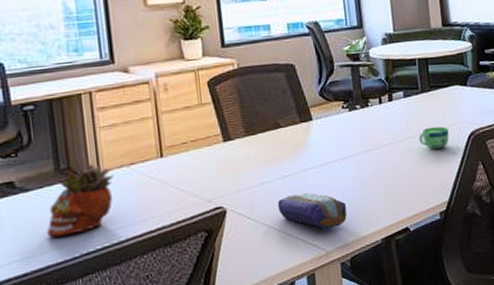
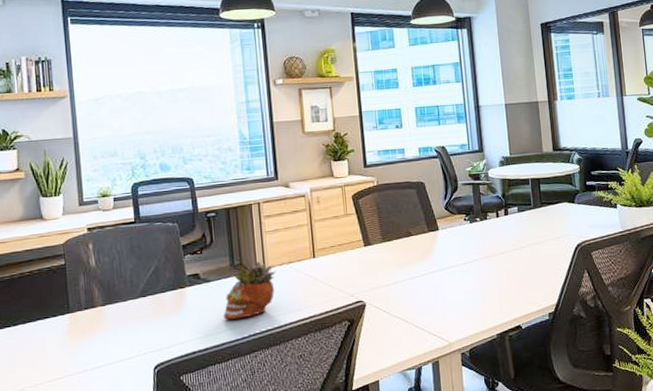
pencil case: present [277,193,347,229] -> none [408,292,468,323]
cup: present [418,126,449,150] -> none [530,238,558,258]

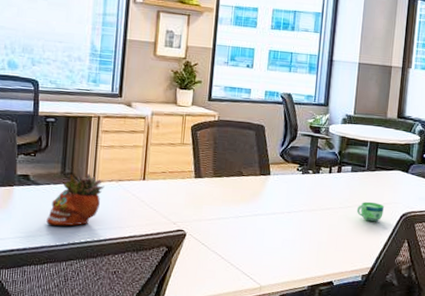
cup: none [530,238,558,258] -> present [356,201,384,222]

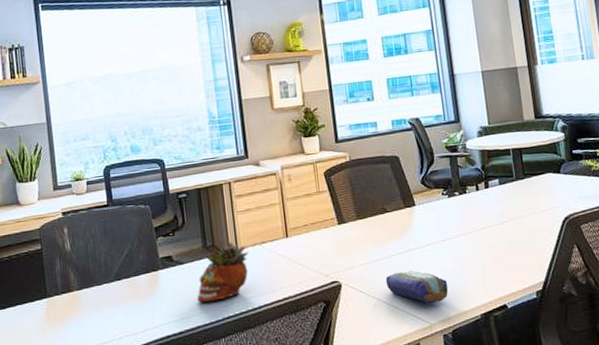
pencil case: none [227,233,285,267] -> present [385,270,449,304]
cup: present [356,201,384,222] -> none [514,211,544,233]

